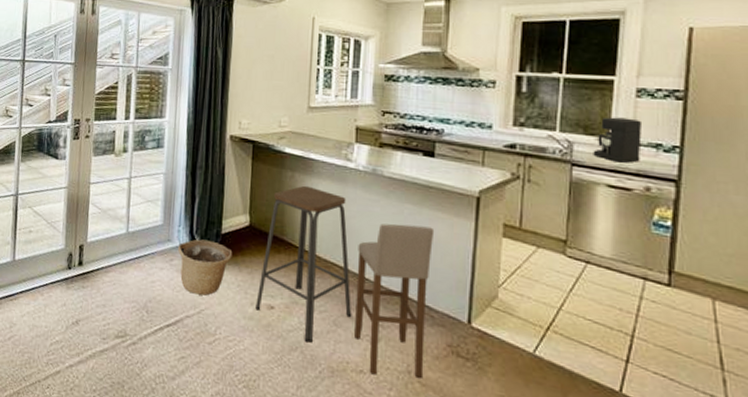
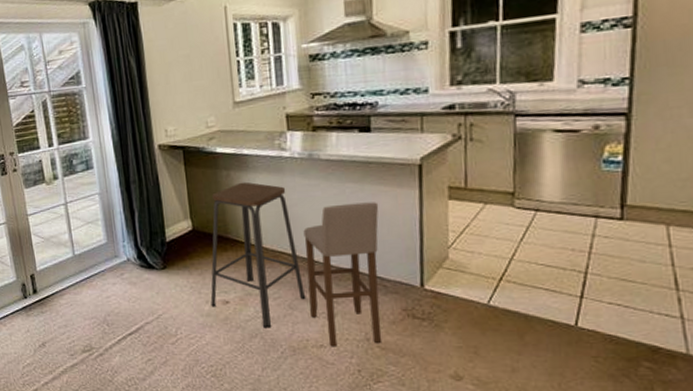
basket: present [177,239,233,296] -> none [125,250,181,302]
coffee maker: present [593,117,642,163] -> none [536,56,588,105]

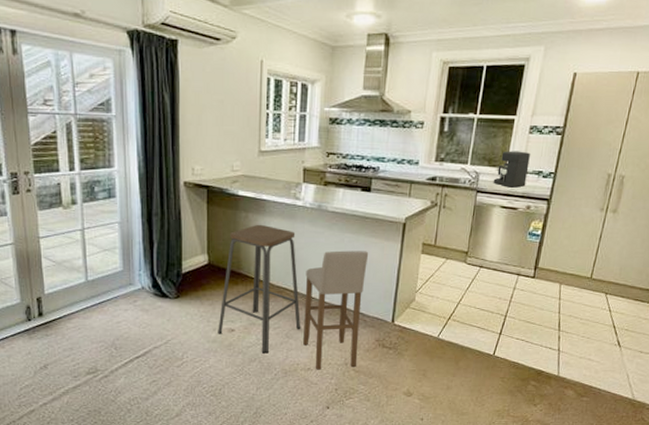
coffee maker: none [536,56,588,105] -> present [493,151,530,188]

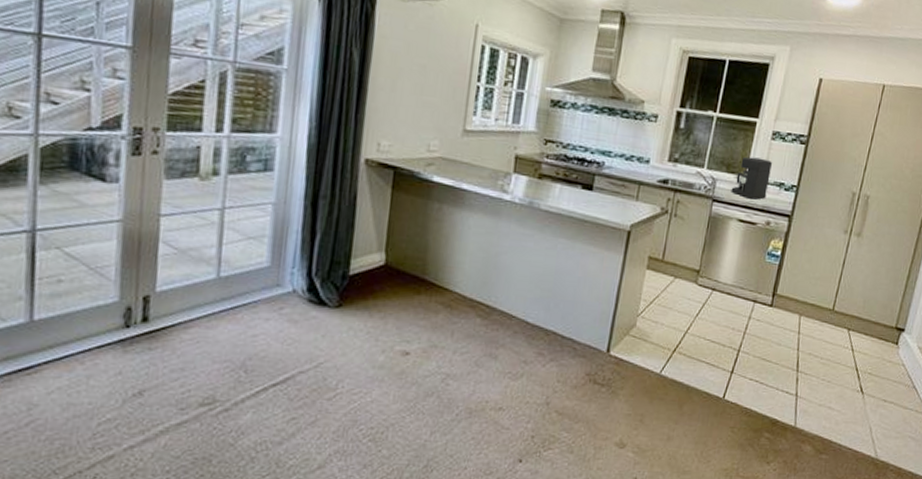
bar stool: present [218,224,300,354] -> none [387,219,499,386]
bar stool: present [303,250,369,370] -> none [496,259,585,411]

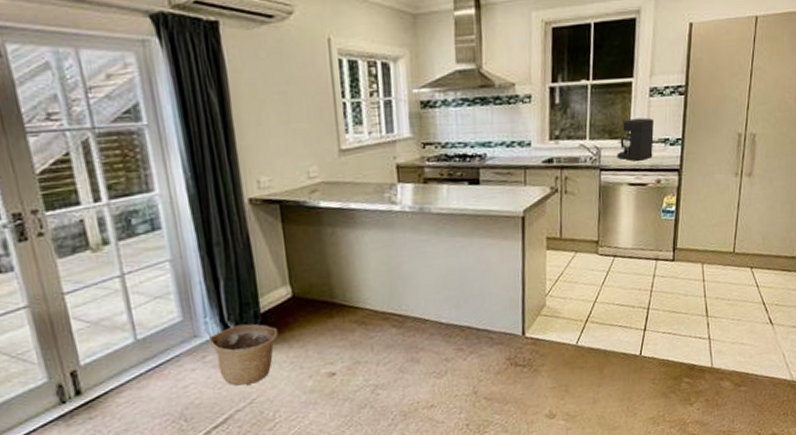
basket: none [290,282,362,347] -> present [208,323,279,386]

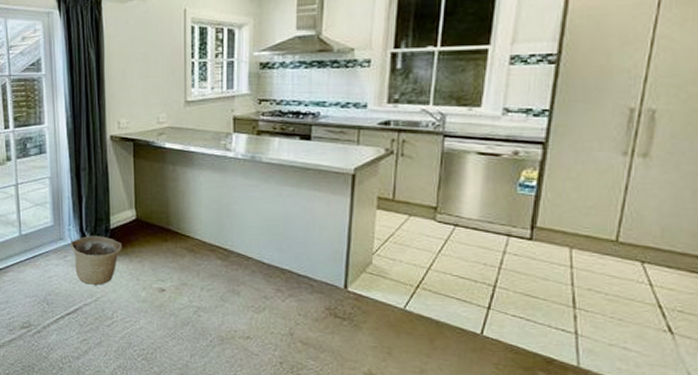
coffee maker: present [617,117,654,161] -> none [465,86,513,130]

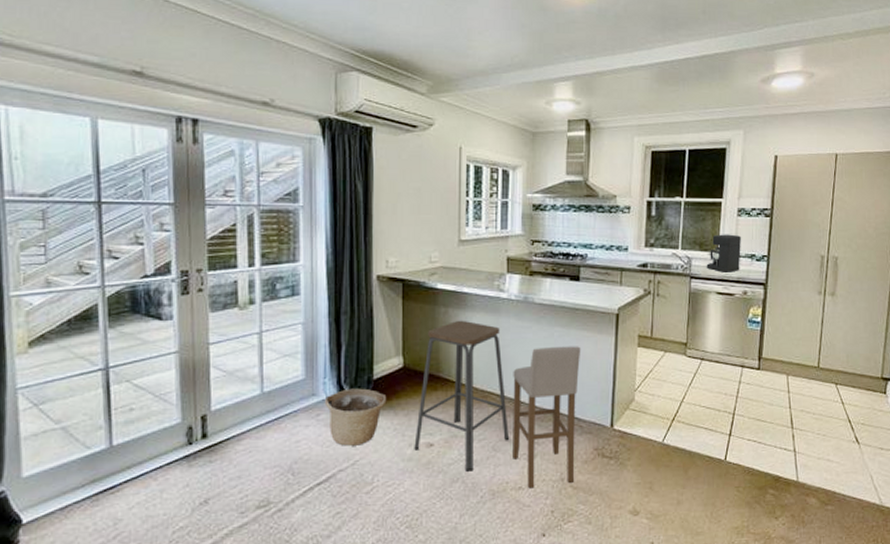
bar stool: none [148,177,236,317] -> present [414,320,509,472]
bar stool: none [240,205,312,339] -> present [513,346,581,489]
coffee maker: none [465,86,513,130] -> present [706,234,741,272]

